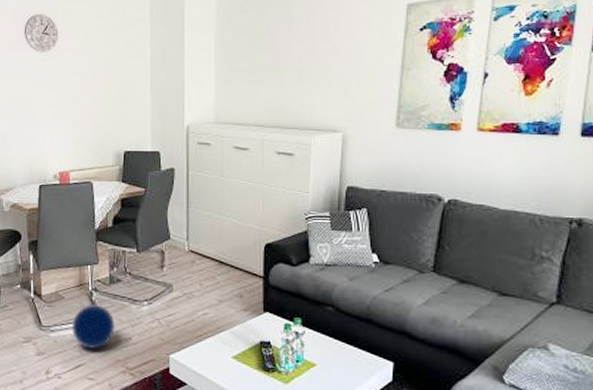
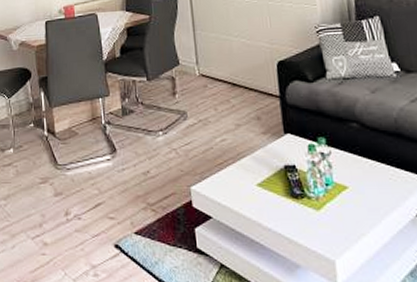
ball: present [71,305,115,349] -> none [87,139,132,185]

